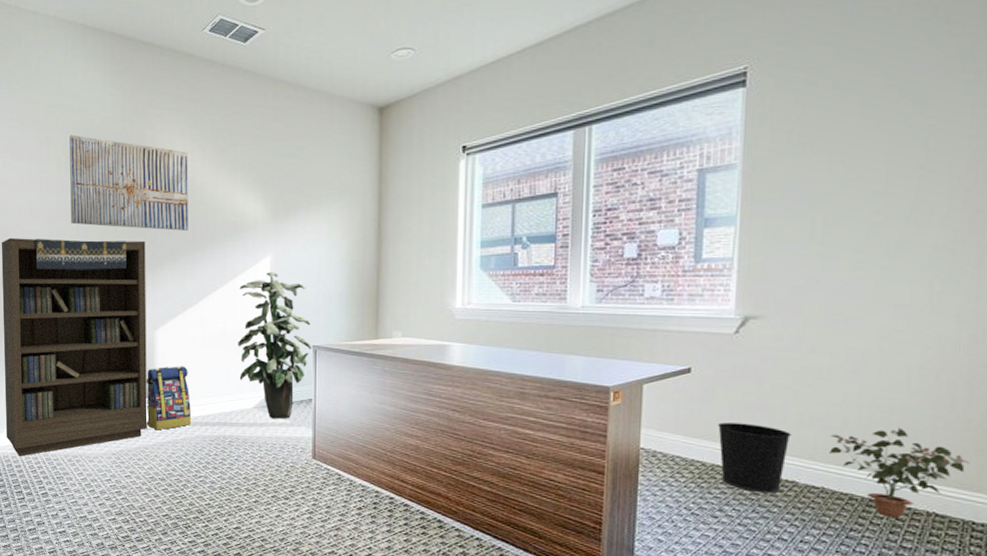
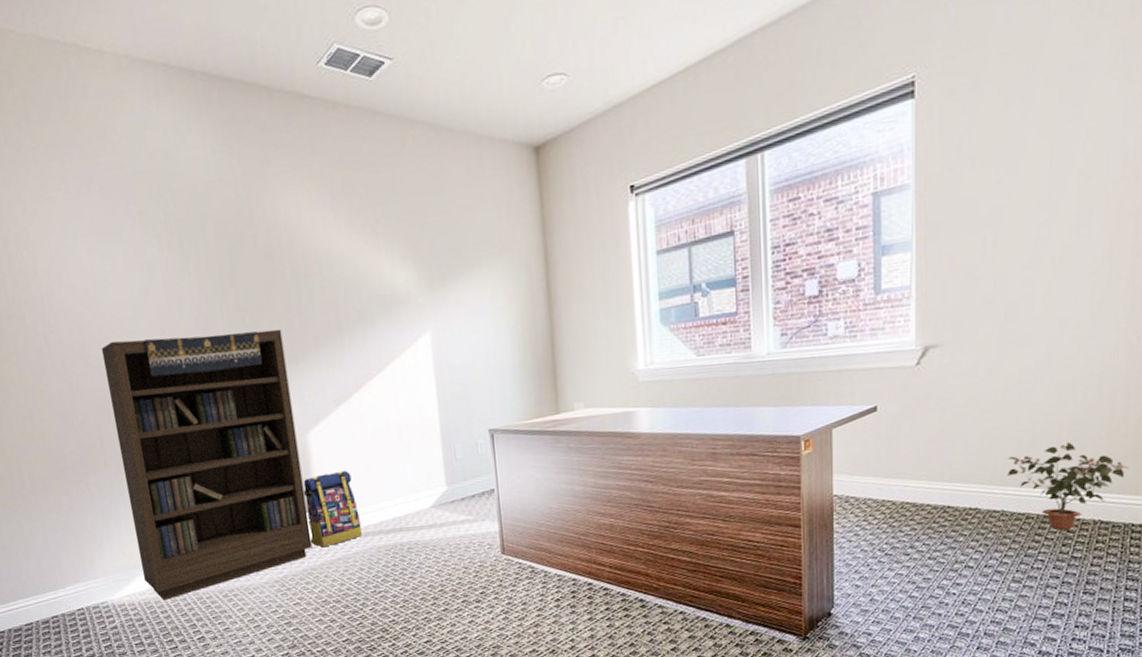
wall art: present [69,135,189,231] -> none [168,206,331,318]
indoor plant: present [238,272,311,419] -> none [398,350,487,517]
wastebasket: present [718,422,791,494] -> none [905,456,972,525]

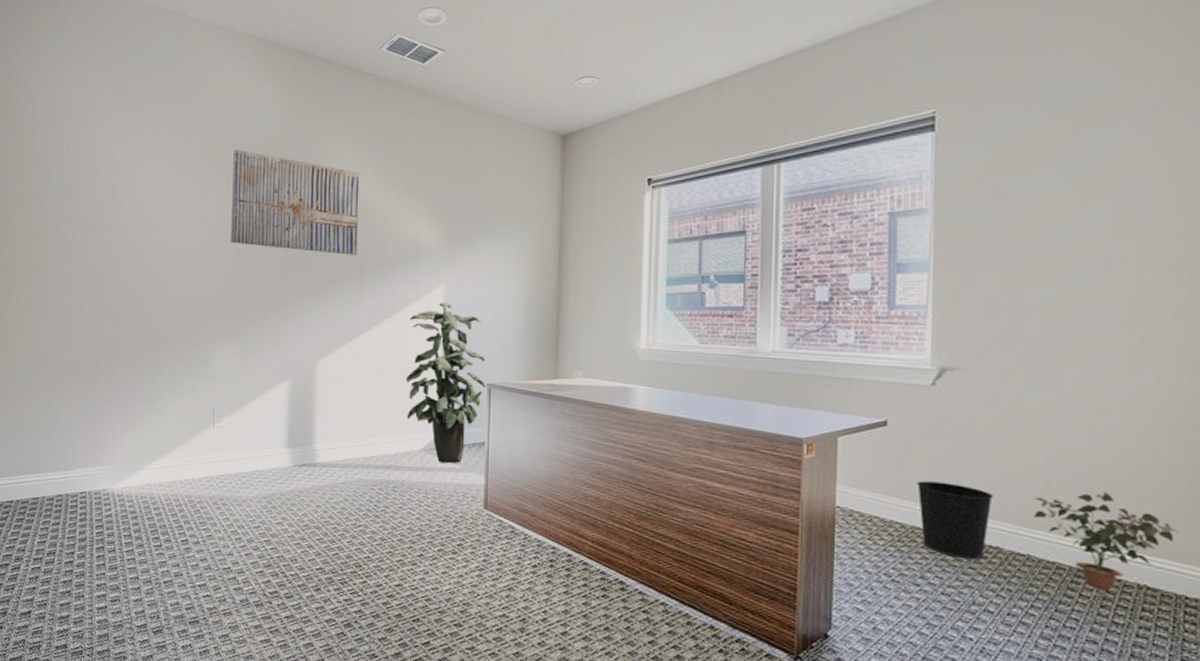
bookcase: present [101,329,312,600] -> none [145,255,310,498]
wall art: none [168,206,331,318] -> present [231,149,360,255]
backpack: present [303,470,362,548] -> none [302,401,352,472]
indoor plant: none [398,350,487,517] -> present [406,303,485,464]
wastebasket: none [905,456,972,525] -> present [917,481,993,561]

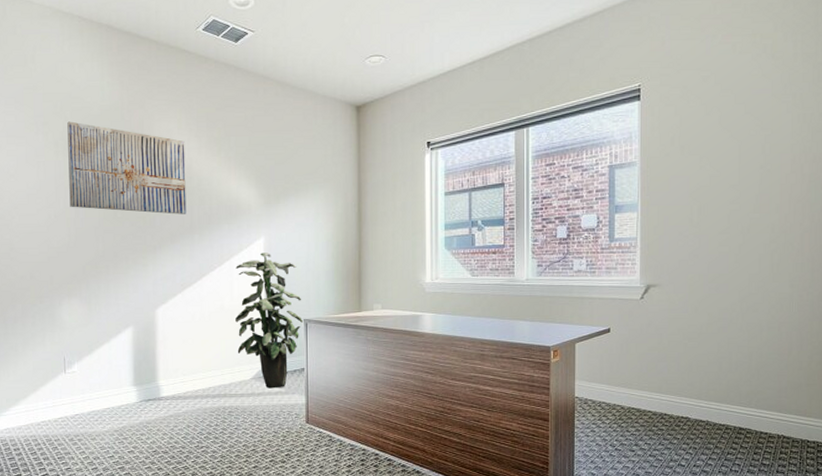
wastebasket: present [917,481,993,561] -> none [632,372,684,429]
potted plant: present [1034,491,1178,590] -> none [711,370,803,441]

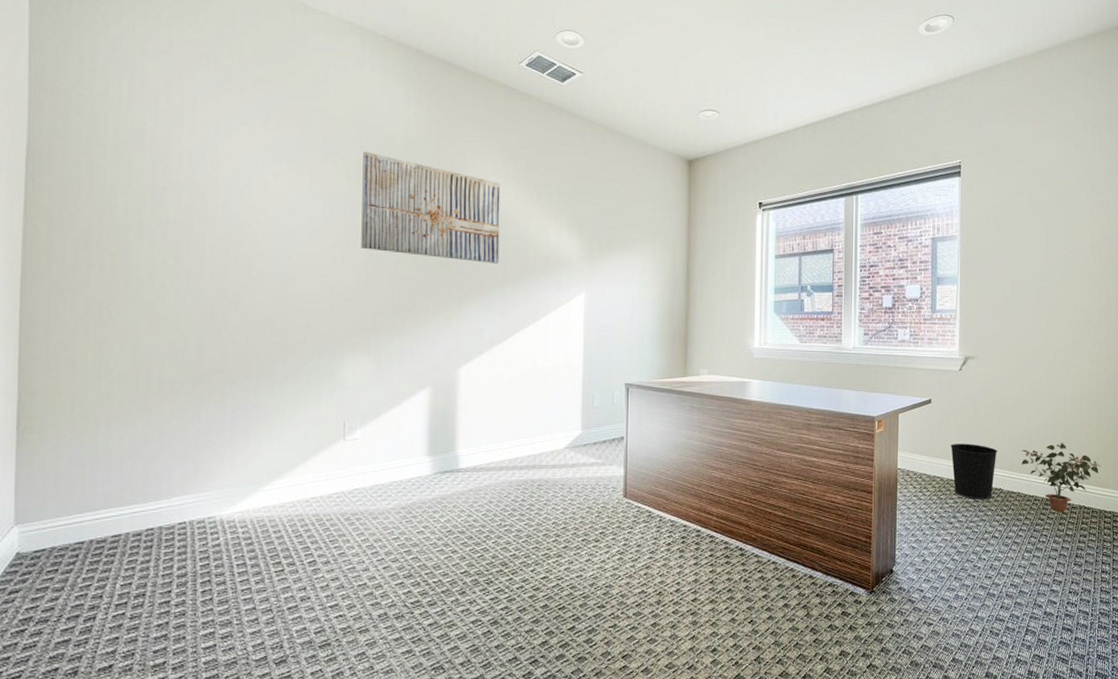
indoor plant: present [235,252,303,389] -> none [549,309,624,459]
wastebasket: none [632,372,684,429] -> present [951,444,997,500]
potted plant: none [711,370,803,441] -> present [1022,442,1101,512]

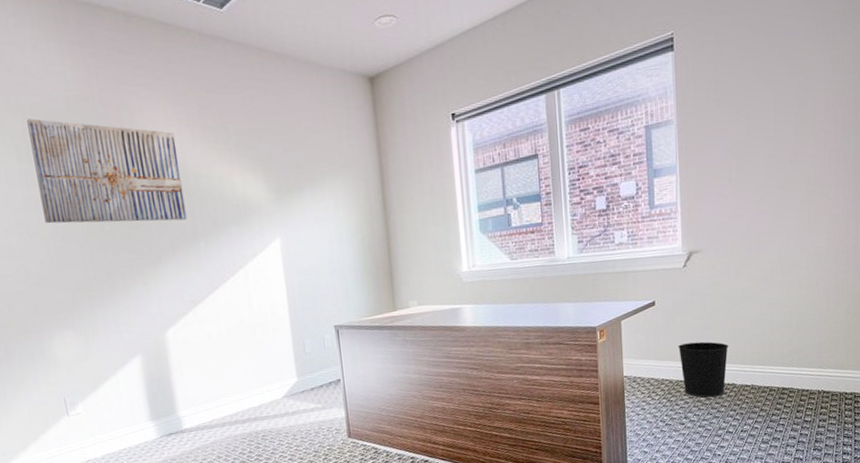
potted plant: present [1022,442,1101,512] -> none [754,328,841,400]

